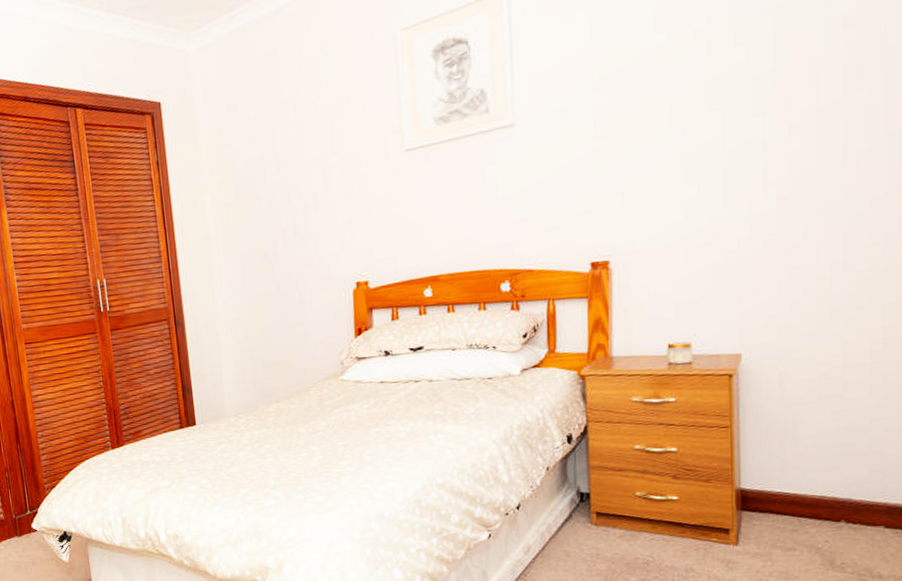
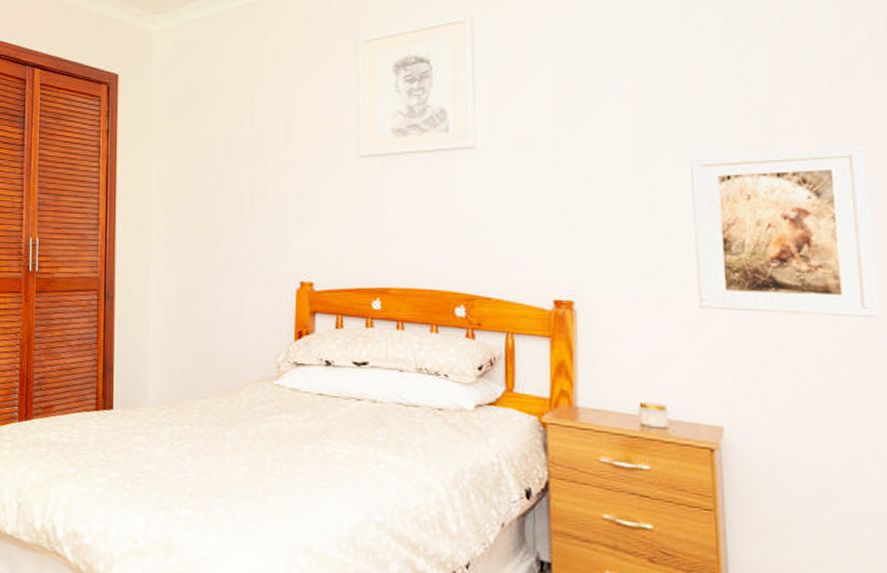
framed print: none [720,67,886,250] -> present [690,147,879,317]

